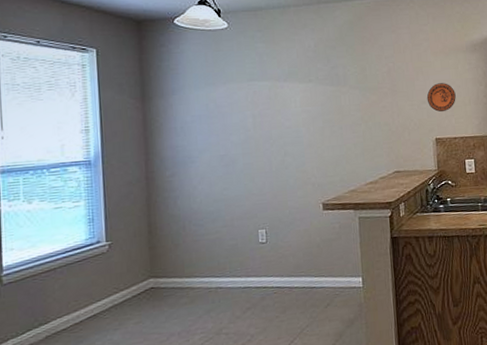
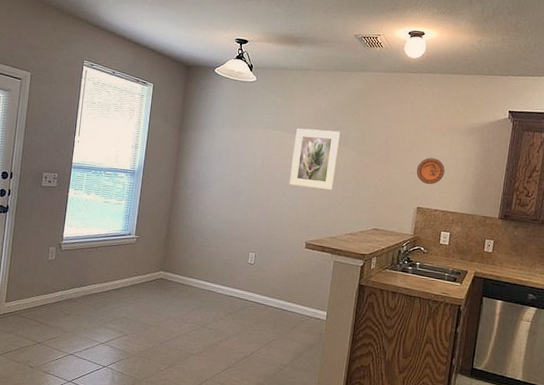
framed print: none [287,70,342,141] -> present [289,128,341,191]

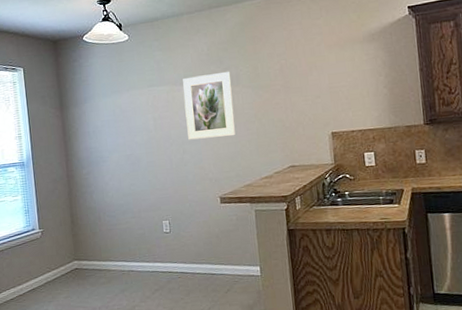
decorative plate: present [416,158,445,185] -> none [321,76,353,106]

